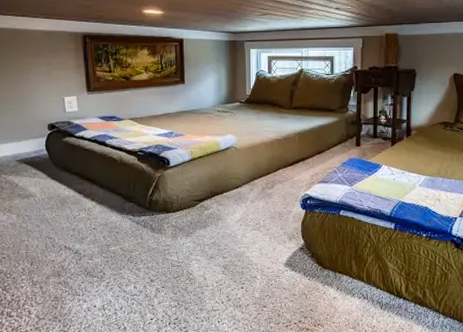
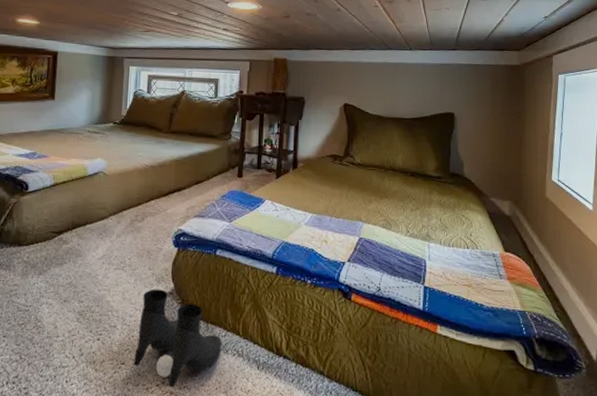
boots: none [273,245,348,325] -> present [133,289,222,388]

